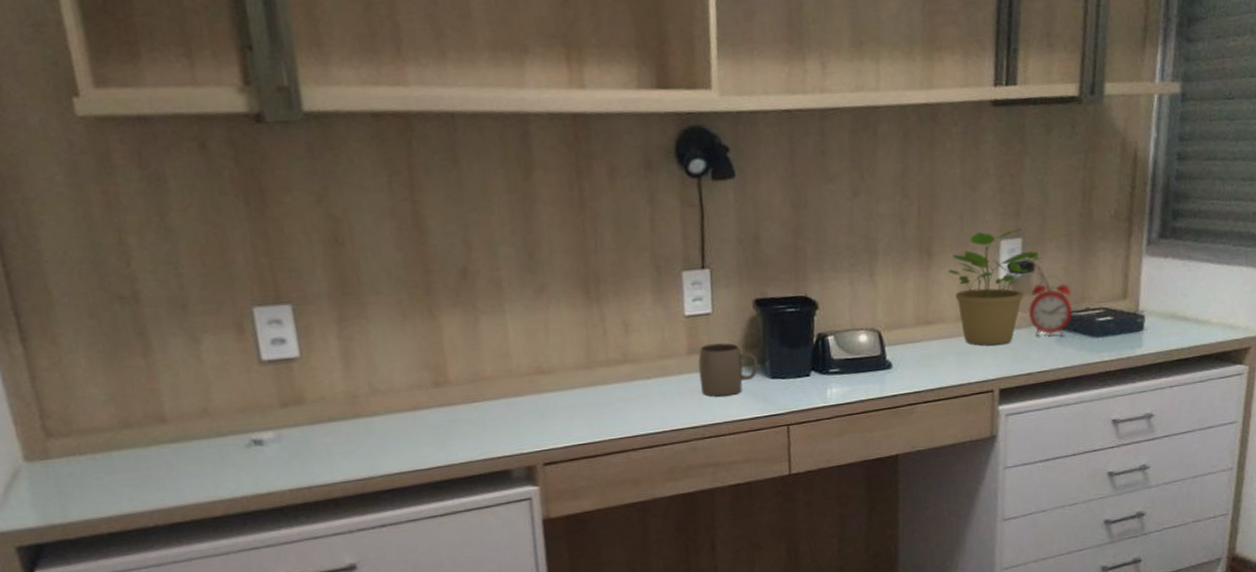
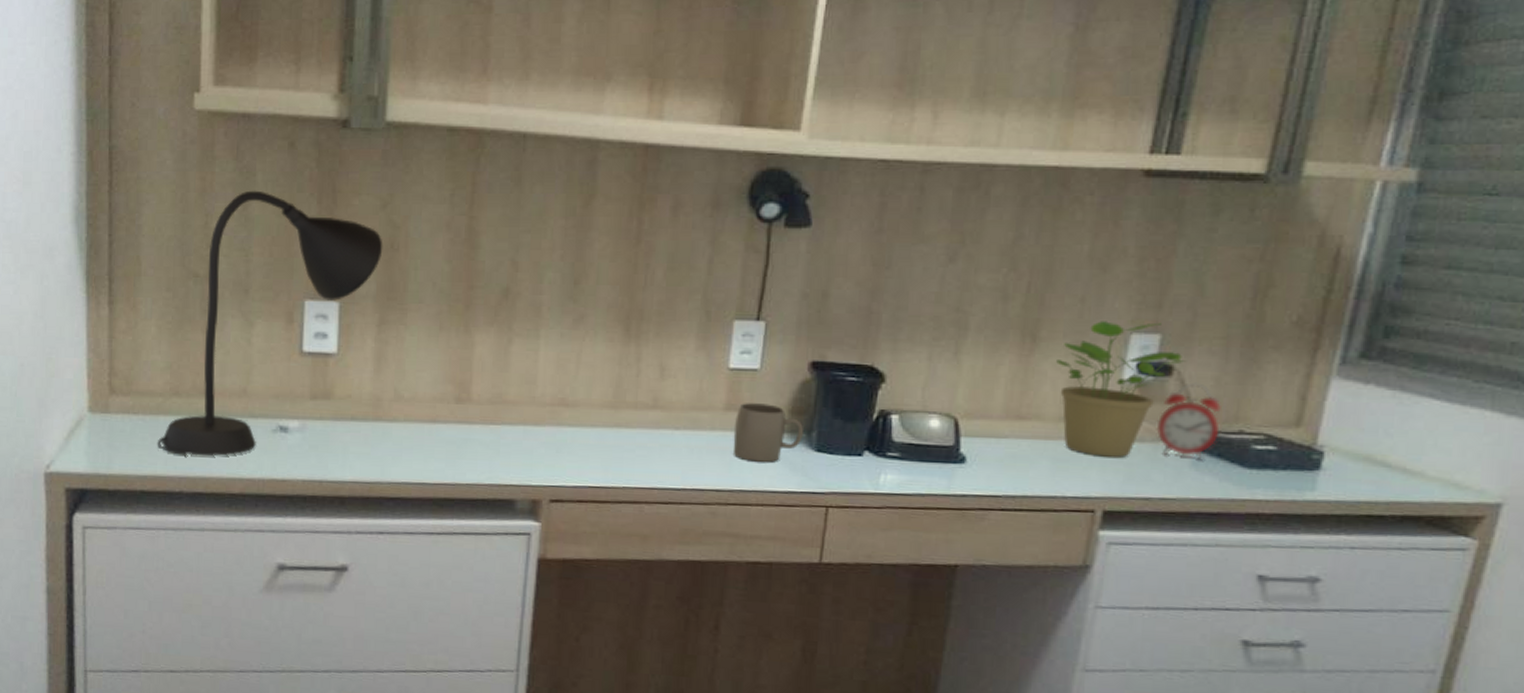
desk lamp: none [115,197,328,489] -> present [157,190,383,456]

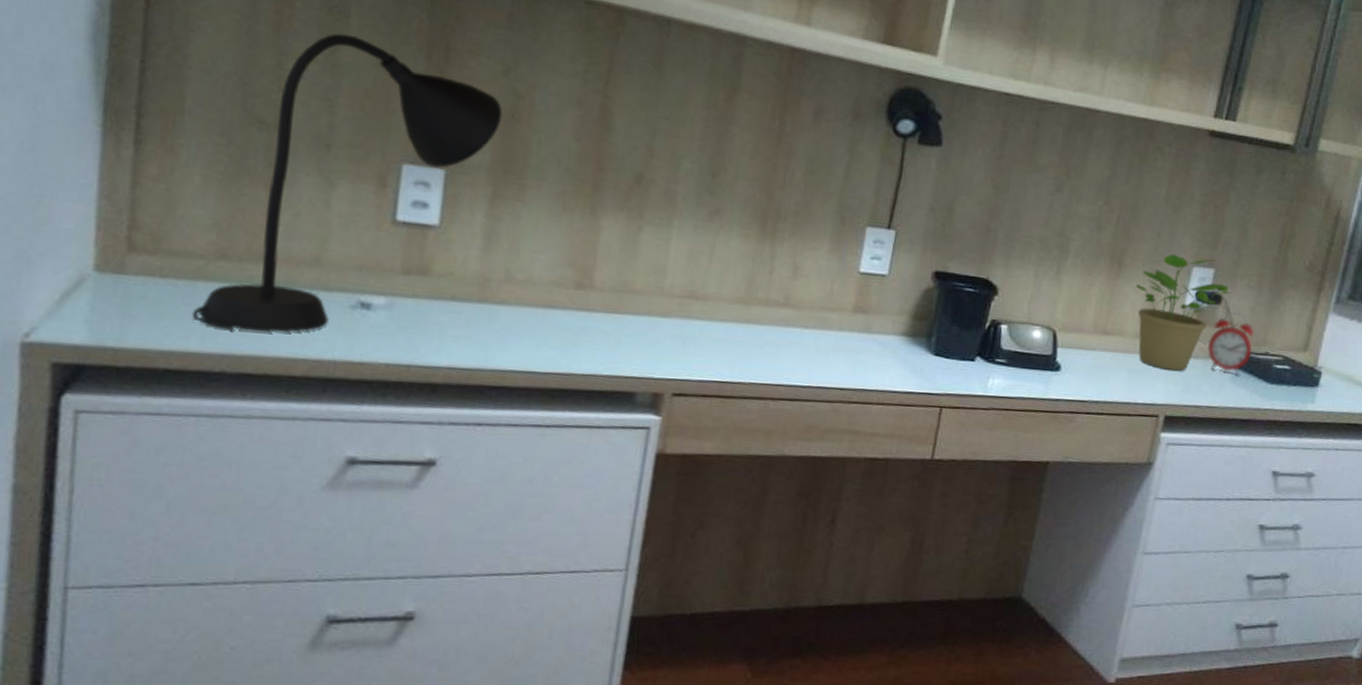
mug: present [733,403,803,462] -> none [858,306,924,364]

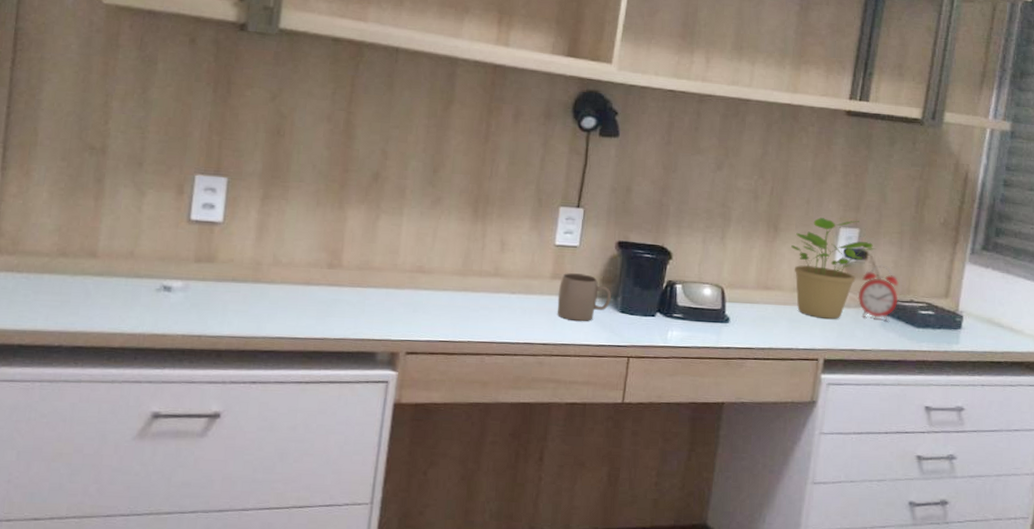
desk lamp: present [191,33,503,332] -> none [39,76,271,312]
mug: none [858,306,924,364] -> present [557,273,611,321]

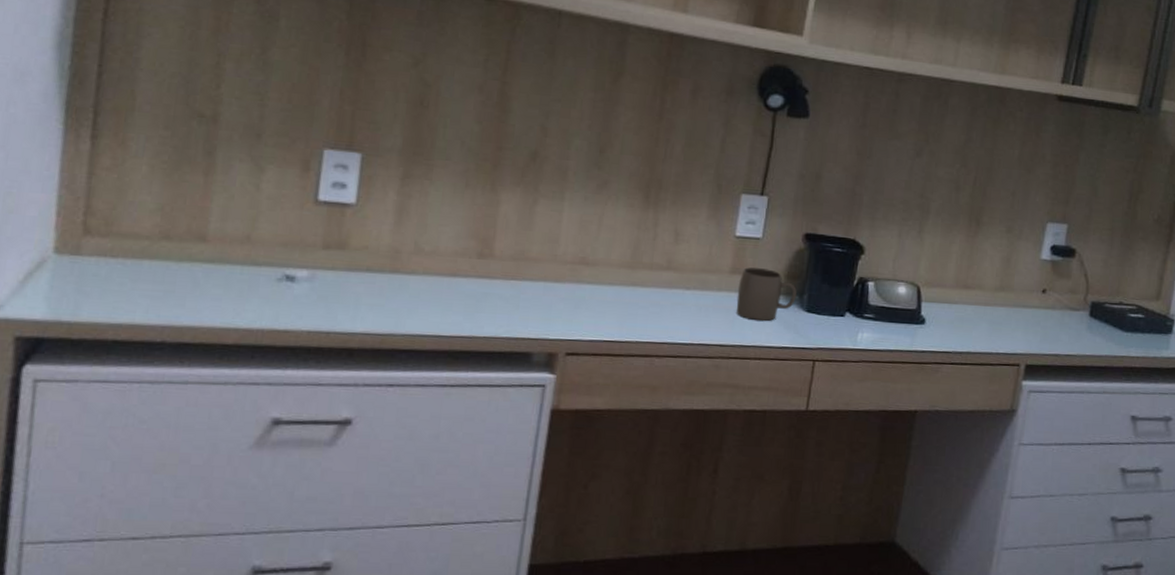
potted plant: present [791,217,876,319] -> none [994,211,1085,322]
alarm clock: present [857,264,899,321] -> none [1063,263,1108,324]

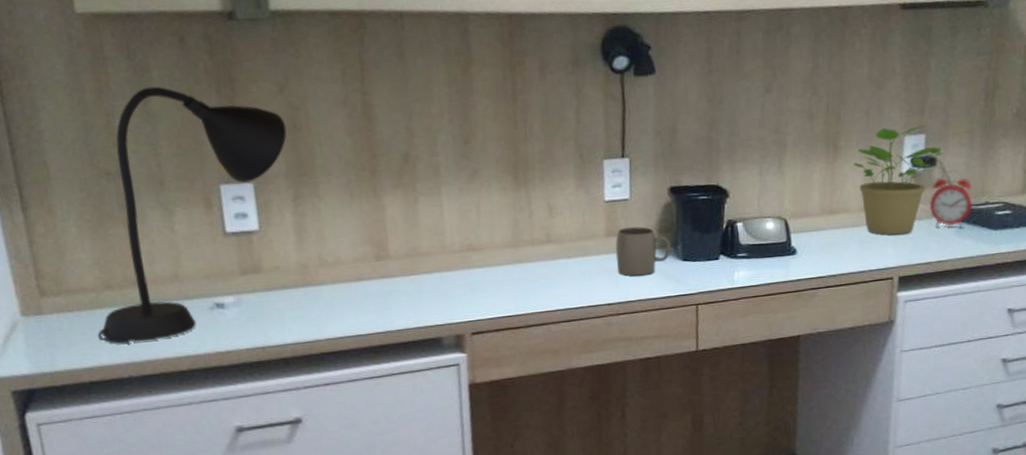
desk lamp: none [137,35,413,304] -> present [97,86,287,344]
potted plant: none [994,211,1085,322] -> present [854,125,945,235]
alarm clock: none [1063,263,1108,324] -> present [929,169,972,228]

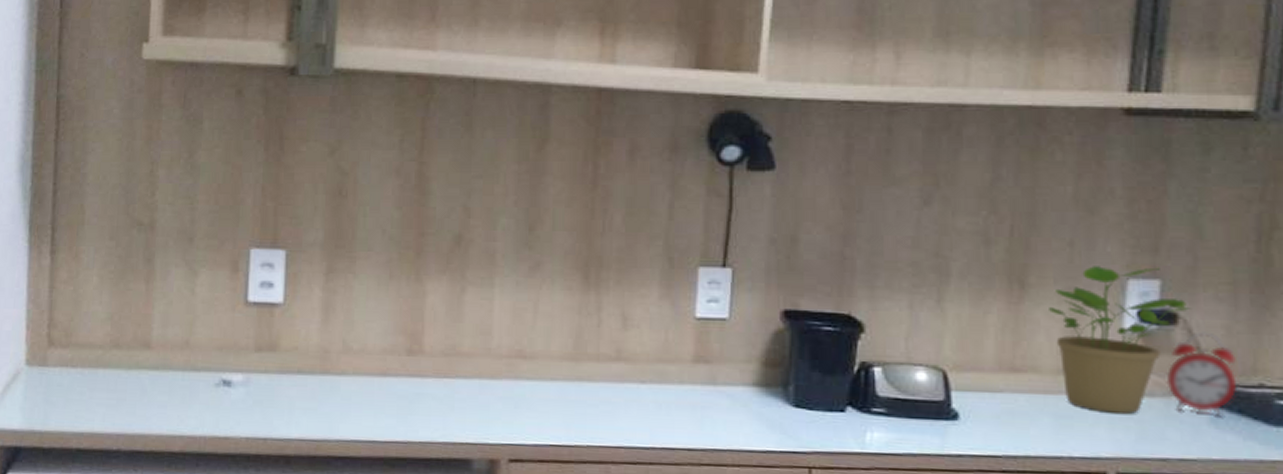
desk lamp: present [97,86,287,344] -> none [95,138,331,412]
mug: present [615,226,671,276] -> none [704,354,779,419]

